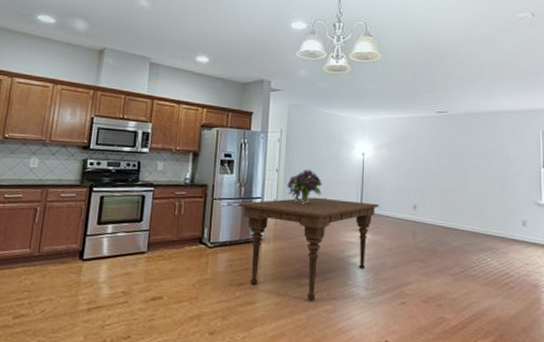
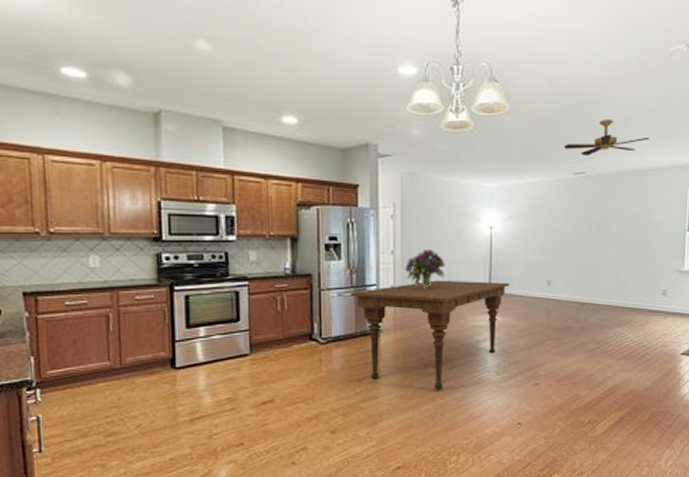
ceiling fan: none [428,69,502,98] -> present [564,119,649,155]

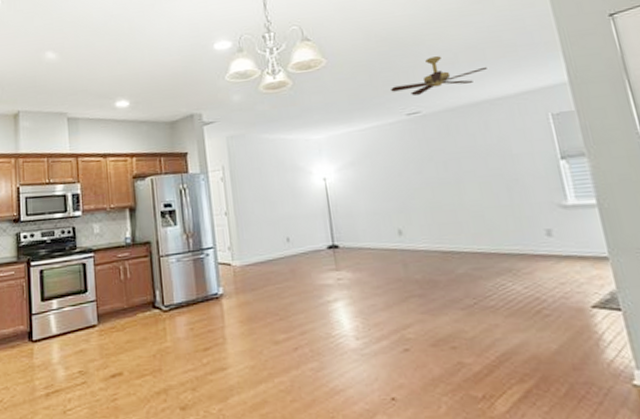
dining table: present [351,280,510,390] -> none [189,235,355,359]
bouquet: present [405,250,445,289] -> none [240,207,283,248]

